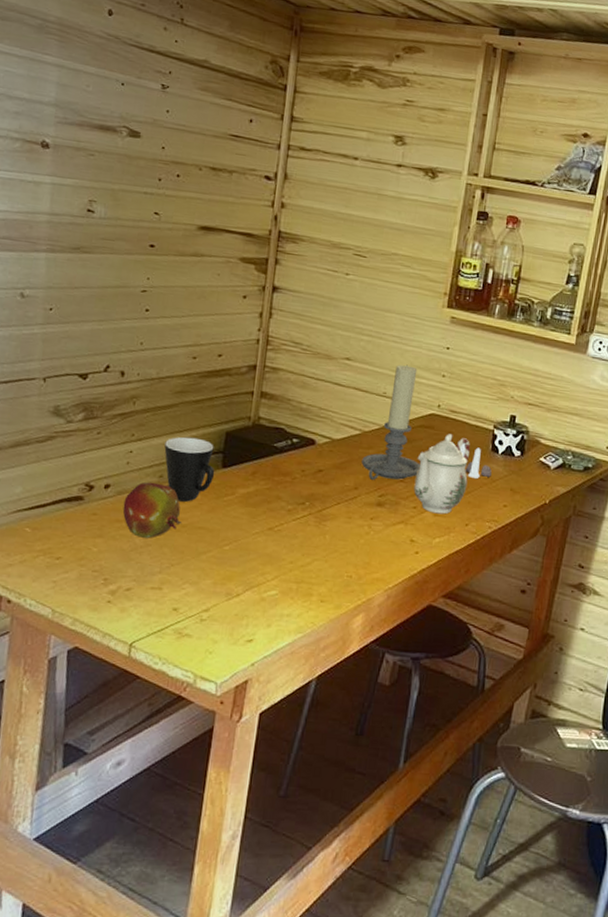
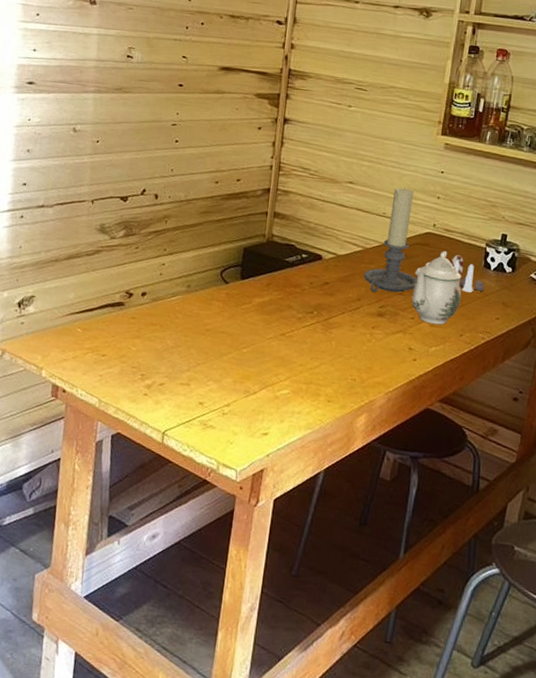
fruit: present [122,482,181,538] -> none [156,290,206,340]
mug: present [164,437,215,502] -> none [191,251,235,309]

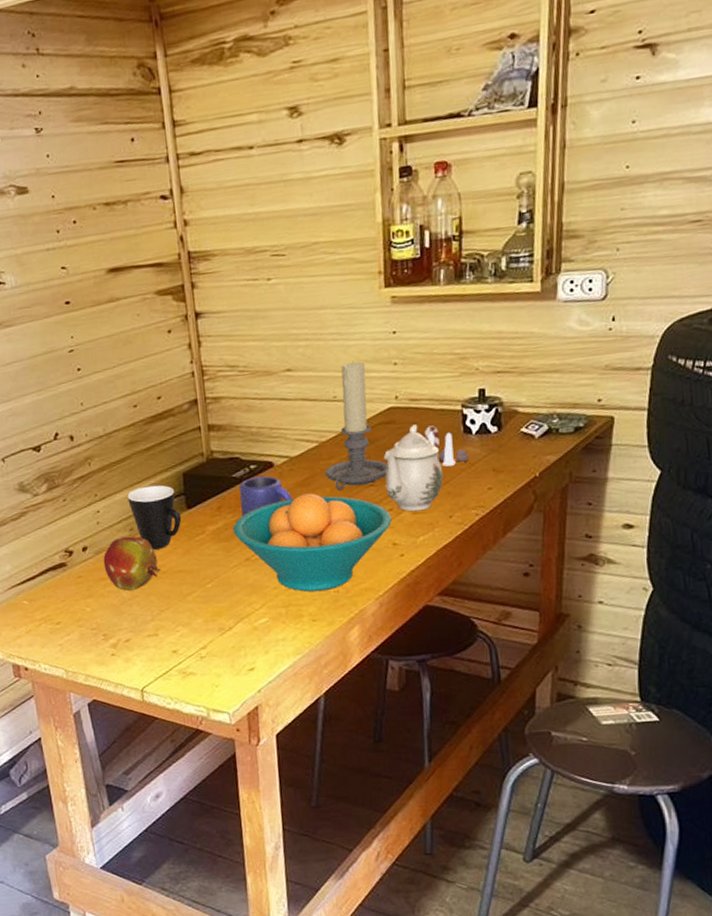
fruit: none [156,290,206,340] -> present [103,536,161,591]
mug: none [191,251,235,309] -> present [127,485,182,550]
fruit bowl: none [276,288,412,377] -> present [233,493,392,592]
mug: none [286,264,332,297] -> present [239,476,293,517]

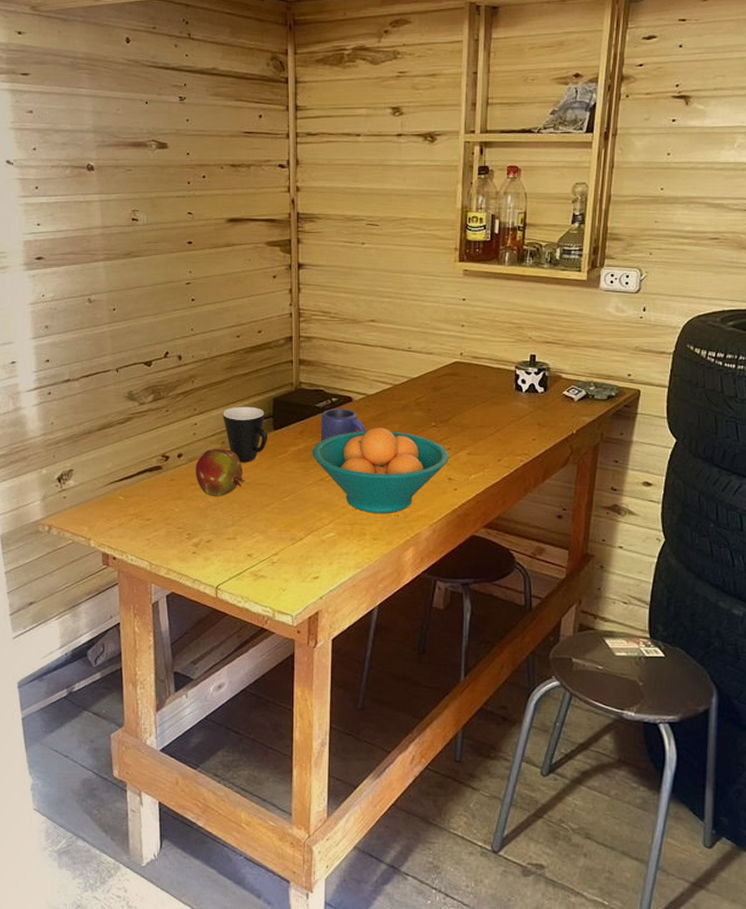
candle holder: present [325,361,388,490] -> none [396,319,450,427]
teapot: present [383,424,444,512] -> none [446,379,496,453]
salt and pepper shaker set: present [429,431,468,467] -> none [486,386,518,417]

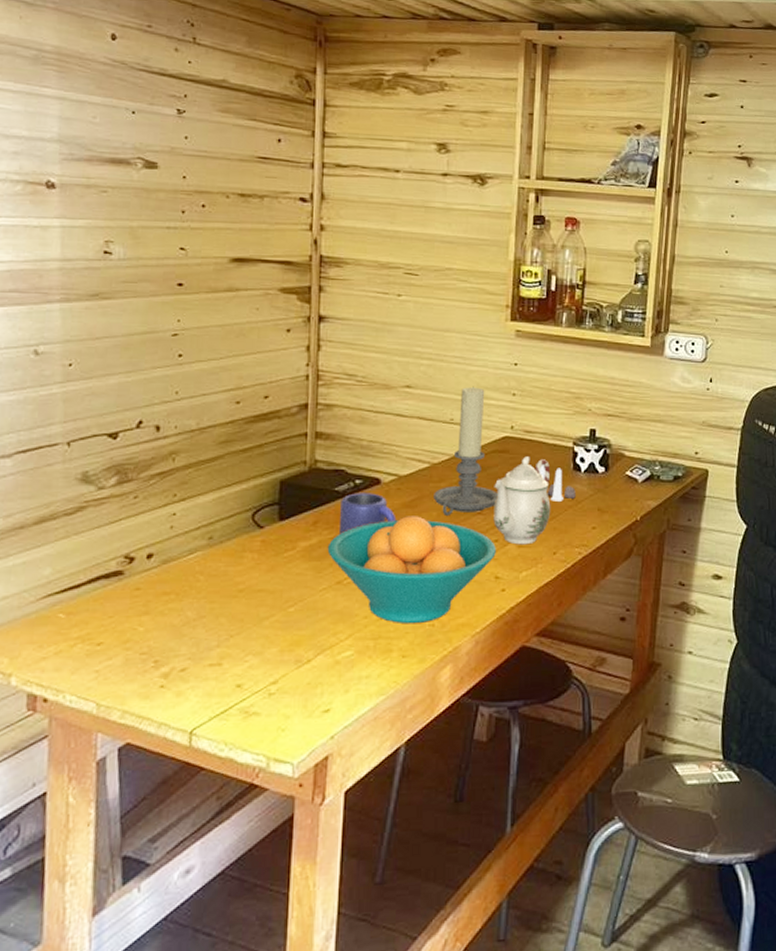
fruit: present [195,448,245,496] -> none [169,545,238,609]
mug: present [223,406,268,463] -> none [212,490,272,563]
candle holder: none [396,319,450,427] -> present [434,386,498,515]
teapot: none [446,379,496,453] -> present [493,456,551,545]
salt and pepper shaker set: none [486,386,518,417] -> present [540,465,576,501]

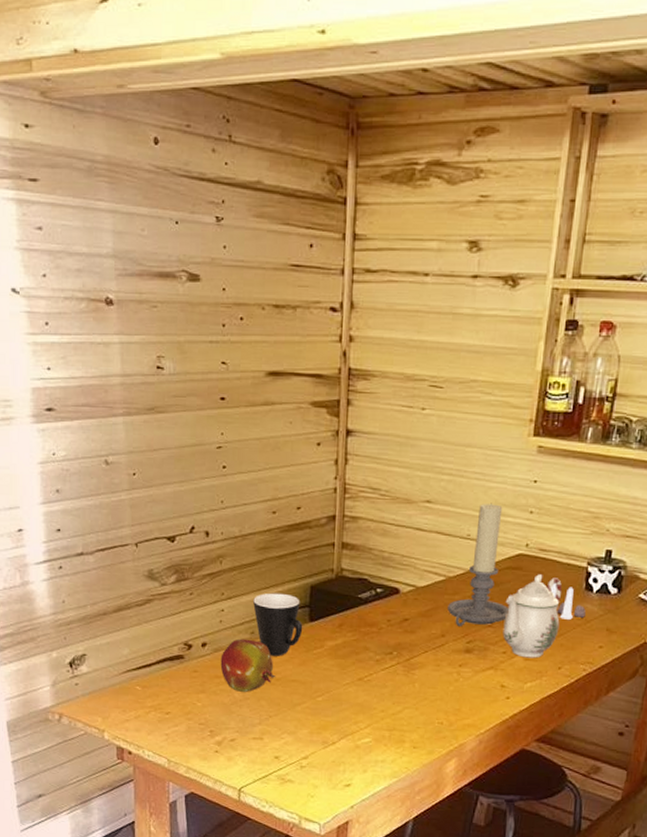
fruit: none [169,545,238,609] -> present [220,638,275,692]
mug: none [212,490,272,563] -> present [253,593,303,656]
fruit bowl: present [327,516,496,624] -> none [350,624,504,721]
mug: present [340,493,397,534] -> none [362,600,413,637]

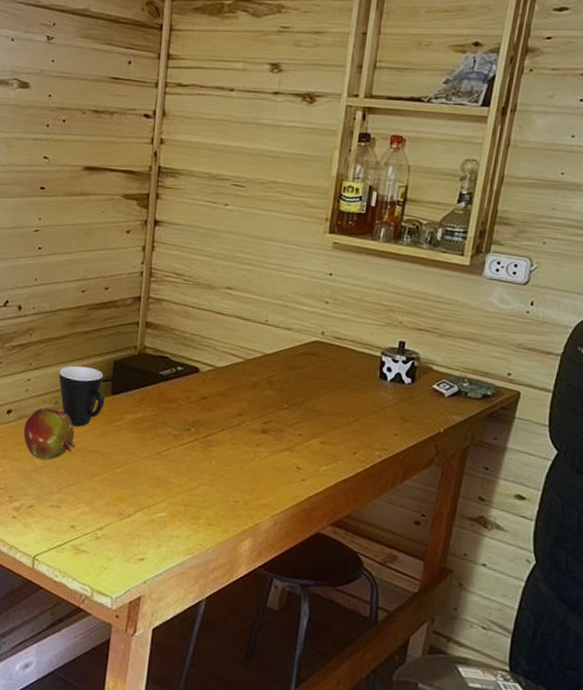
candle holder: present [447,503,509,626] -> none [245,292,305,407]
teapot: present [503,574,562,658] -> none [298,361,357,442]
salt and pepper shaker set: present [551,583,586,620] -> none [346,370,380,406]

